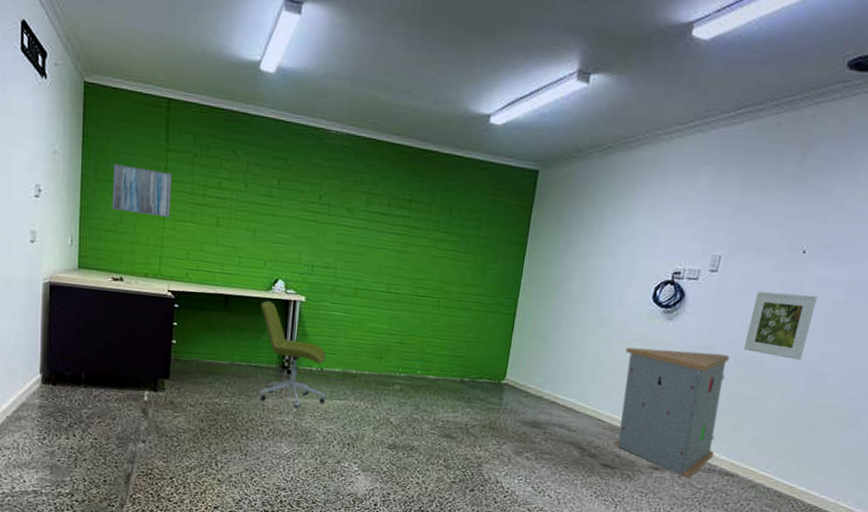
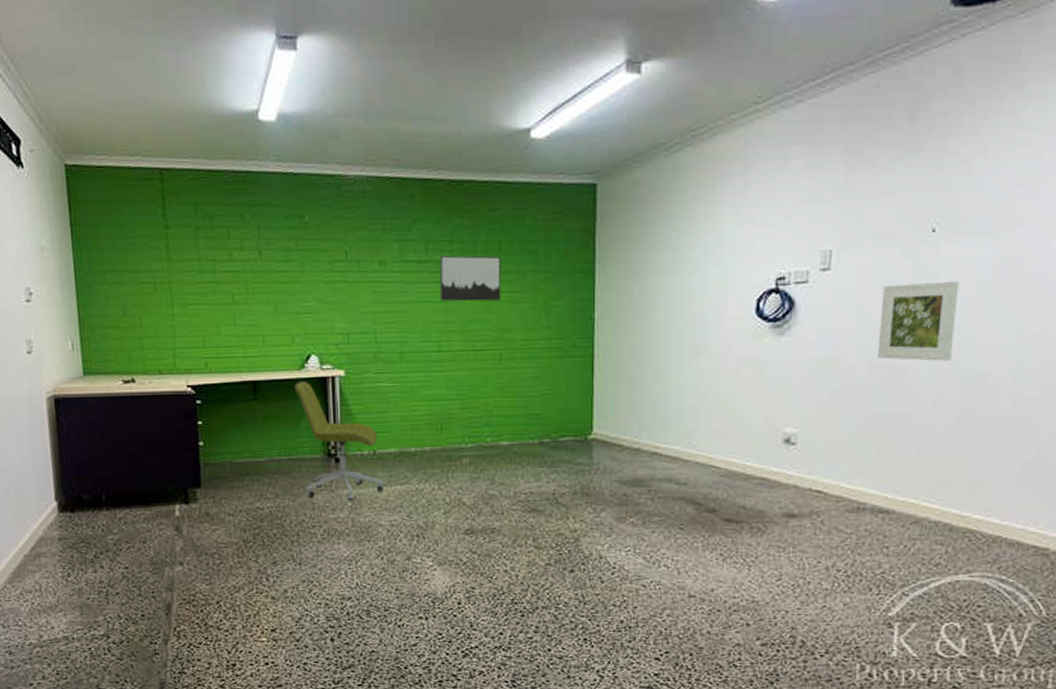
wall art: present [112,163,173,218] -> none [108,250,178,304]
wall art: none [395,211,450,257] -> present [439,255,501,302]
storage cabinet: present [614,347,730,479] -> none [732,367,861,524]

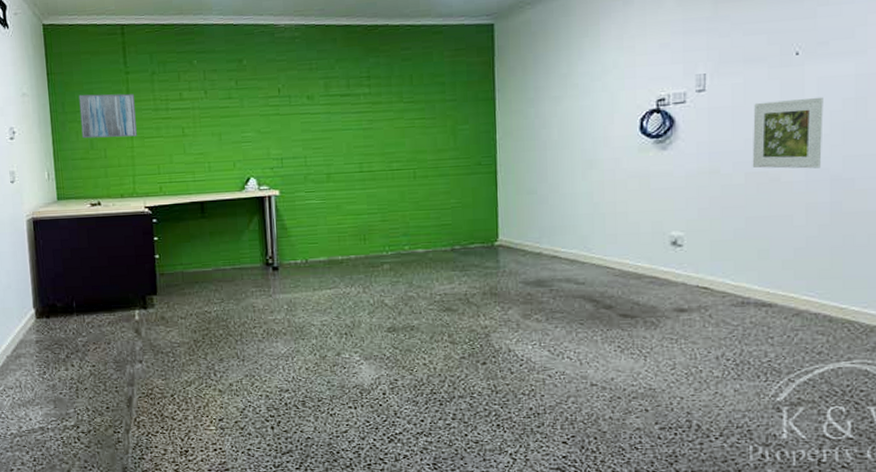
wall art: none [108,250,178,304] -> present [79,93,137,139]
office chair: present [294,380,385,501] -> none [236,200,316,304]
wall art: present [439,255,501,302] -> none [359,88,414,129]

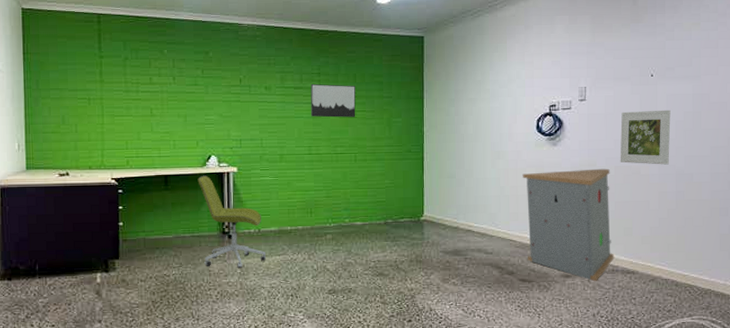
wall art: present [79,93,137,139] -> none [53,74,108,115]
office chair: none [236,200,316,304] -> present [197,175,267,269]
wall art: none [359,88,414,129] -> present [311,83,356,118]
storage cabinet: none [622,175,744,317] -> present [522,168,614,282]

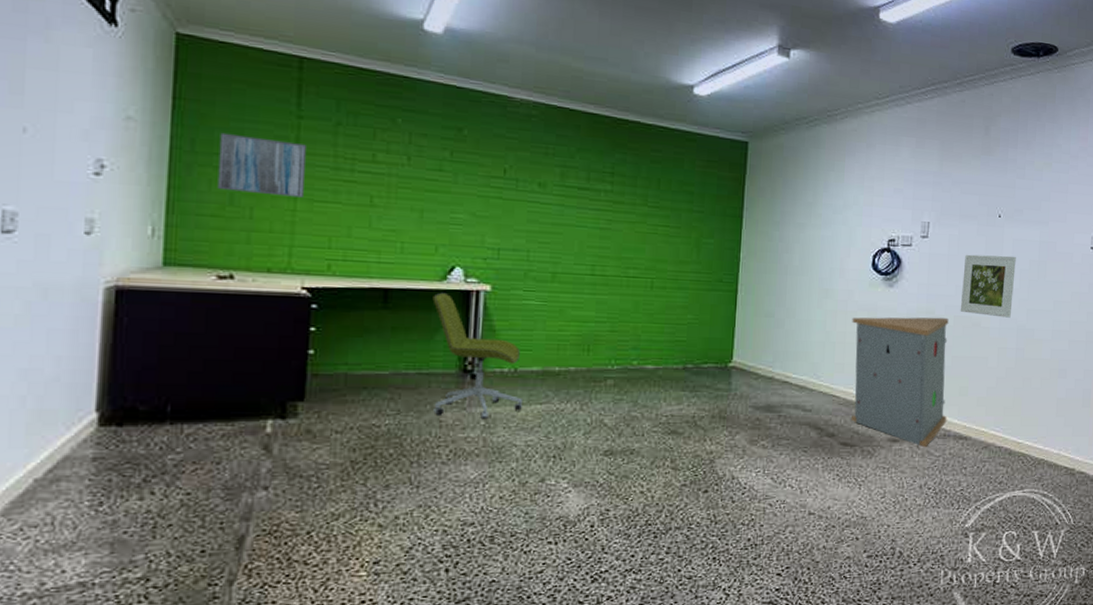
wall art: none [53,74,108,115] -> present [217,132,308,198]
wall art: present [311,83,356,118] -> none [598,185,658,233]

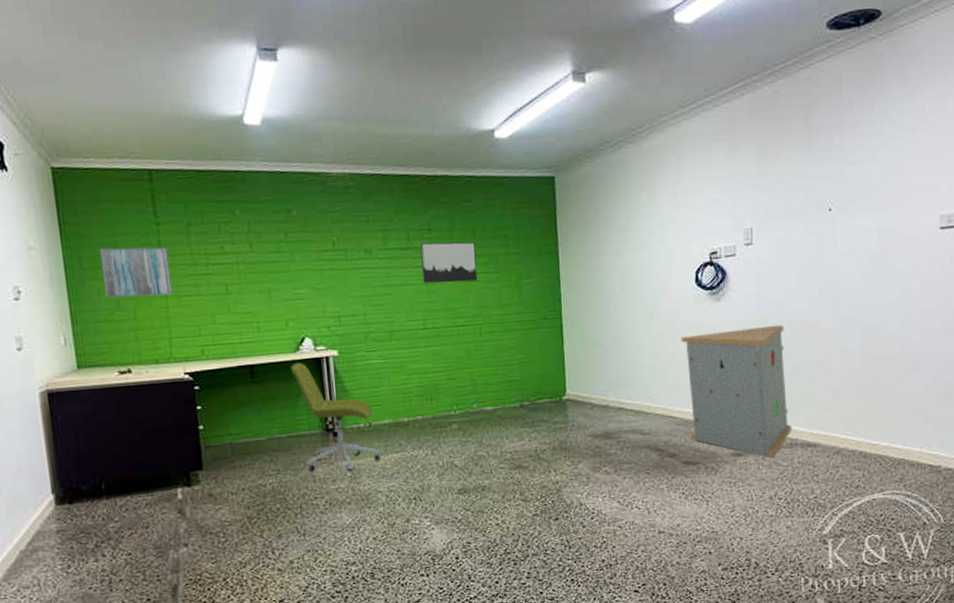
wall art: none [598,185,658,233] -> present [420,241,478,283]
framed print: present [960,254,1016,318] -> none [795,250,854,317]

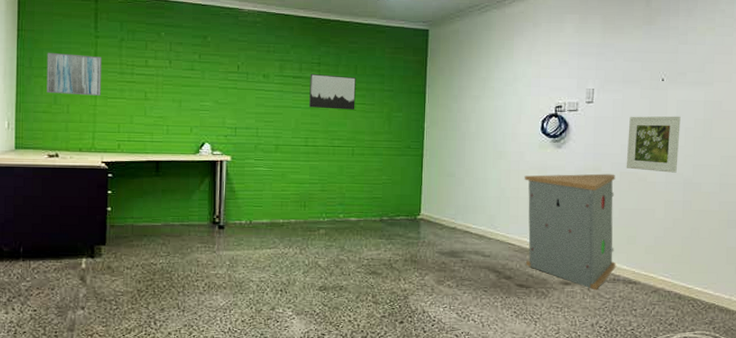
office chair: present [290,362,382,472] -> none [190,162,257,261]
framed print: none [795,250,854,317] -> present [626,116,681,173]

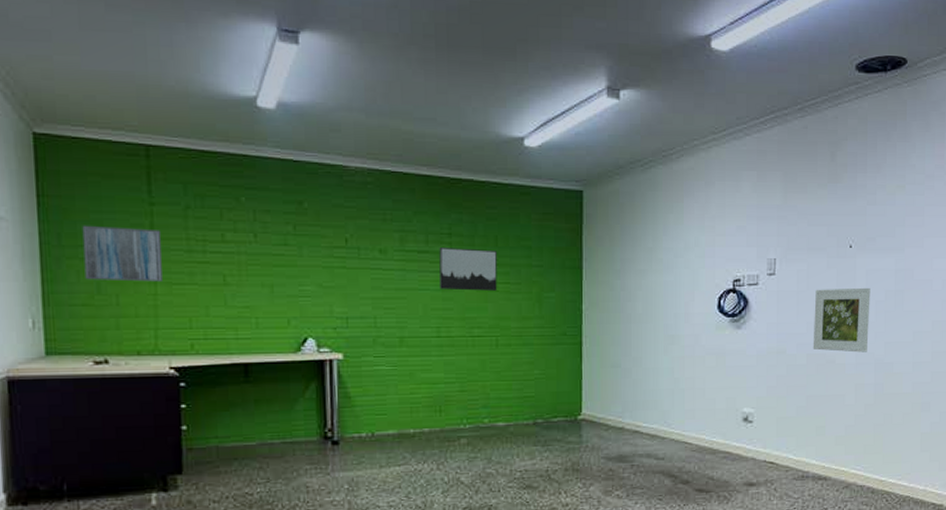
storage cabinet: present [524,173,616,291] -> none [700,356,804,490]

